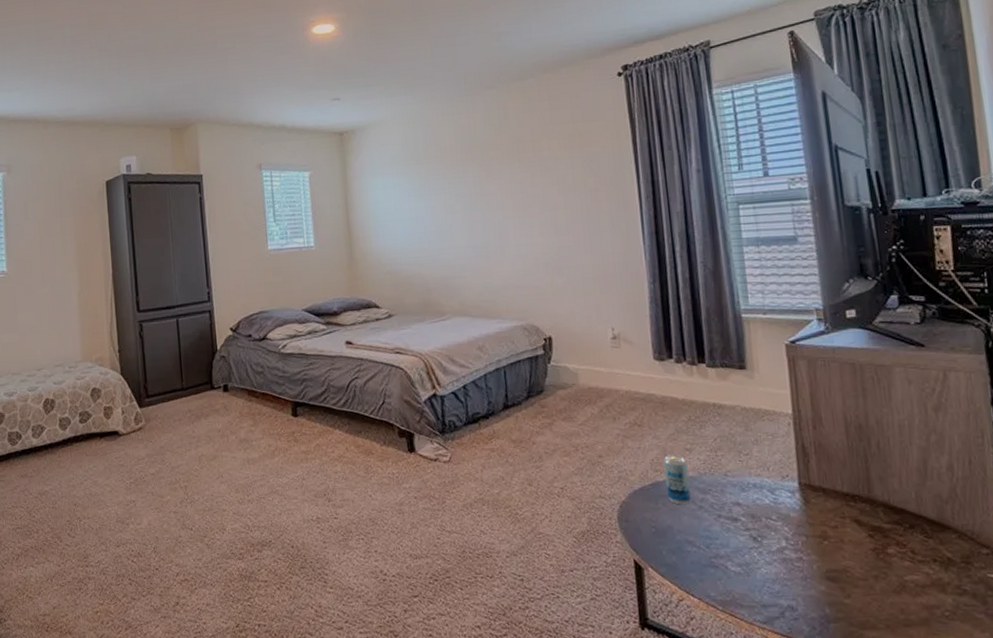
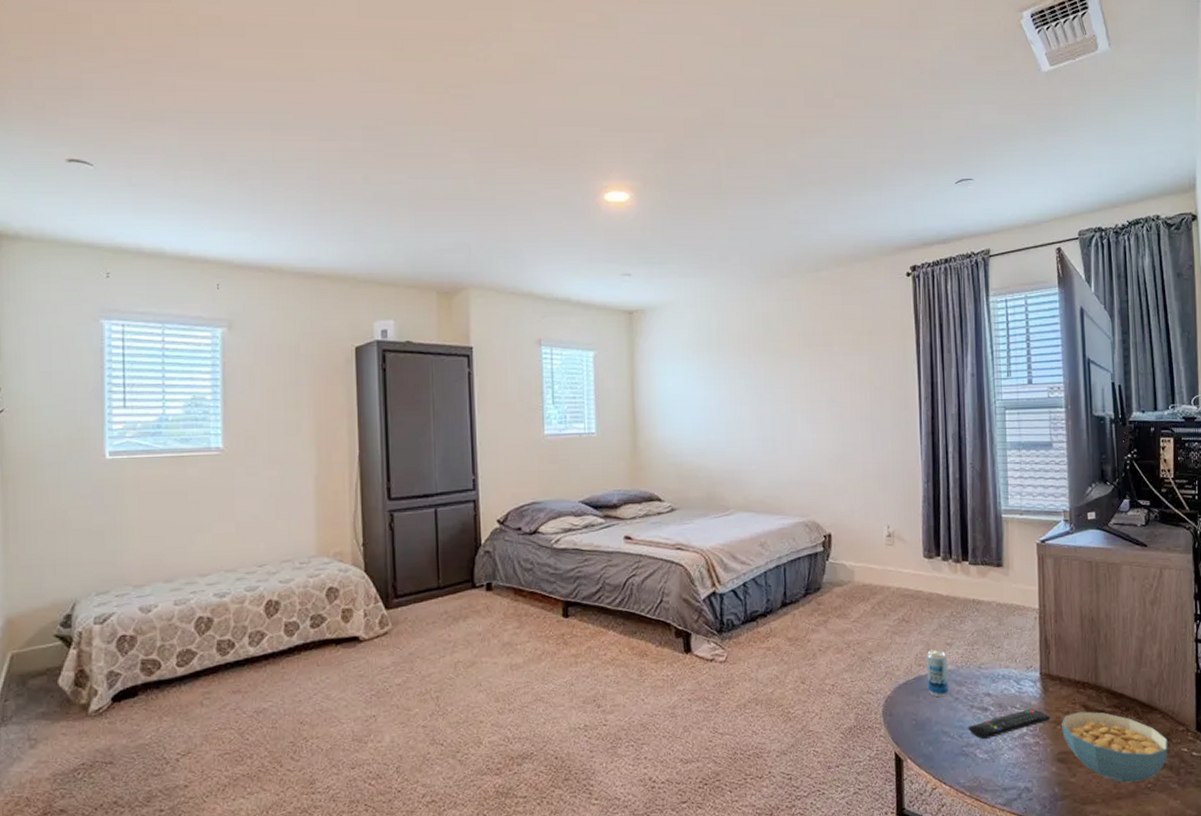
remote control: none [716,520,814,552] -> present [968,708,1050,740]
cereal bowl: none [828,527,969,609] -> present [1061,711,1168,783]

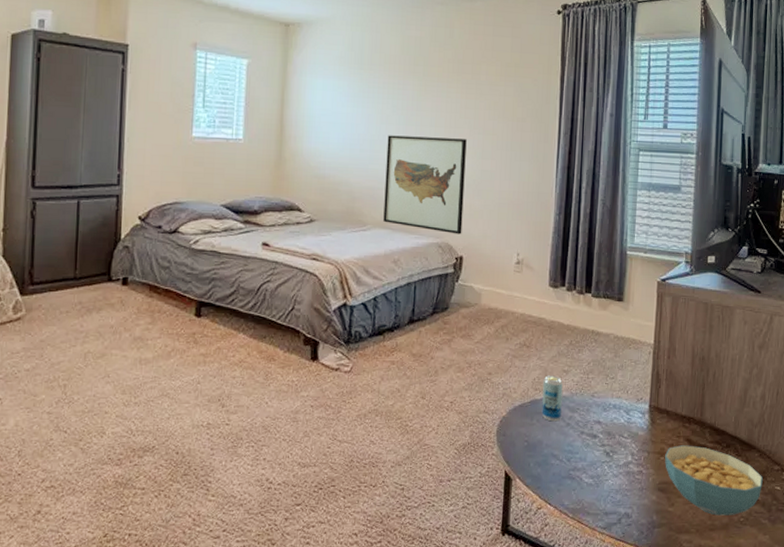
wall art: none [743,413,828,512] -> present [383,135,467,235]
remote control: present [968,708,1050,740] -> none [576,438,655,465]

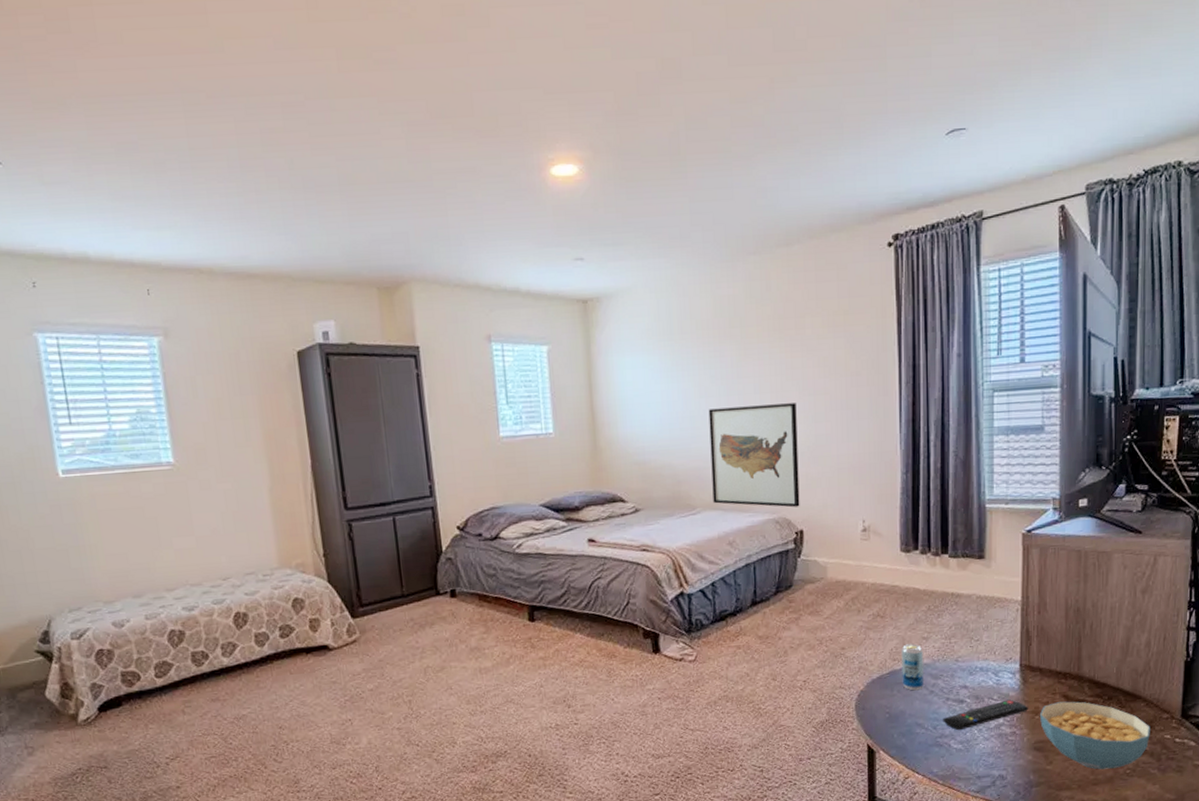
remote control: none [576,438,655,465] -> present [943,699,1028,731]

